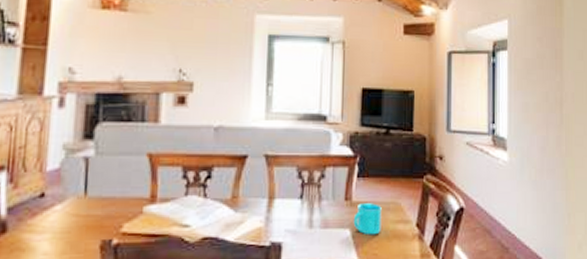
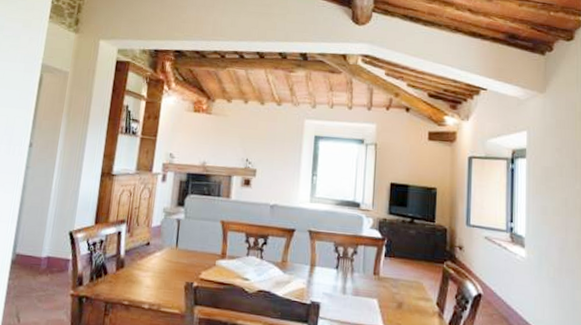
cup: present [353,203,382,235] -> none [380,279,406,308]

